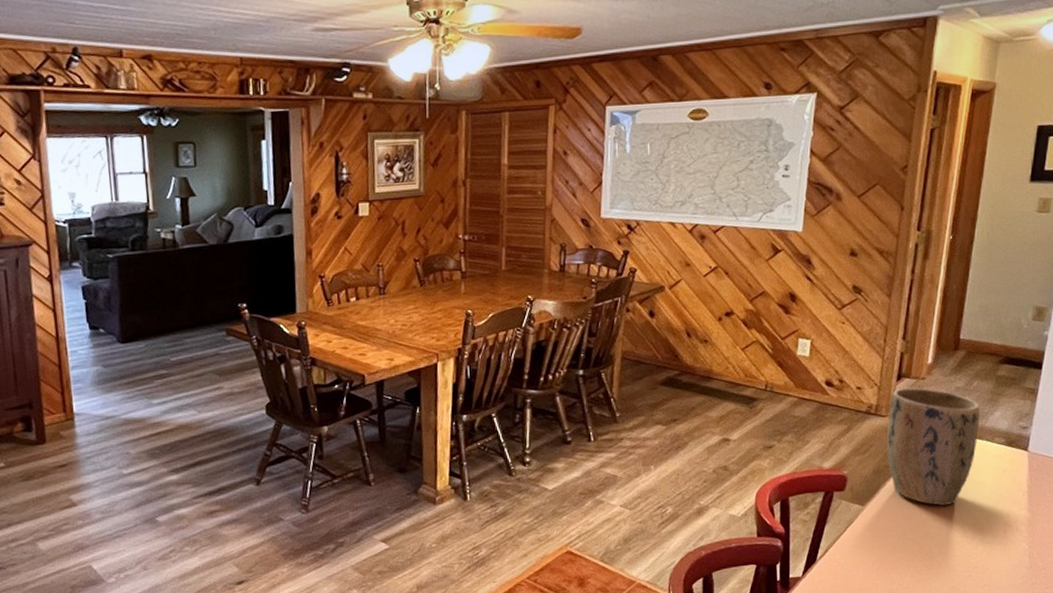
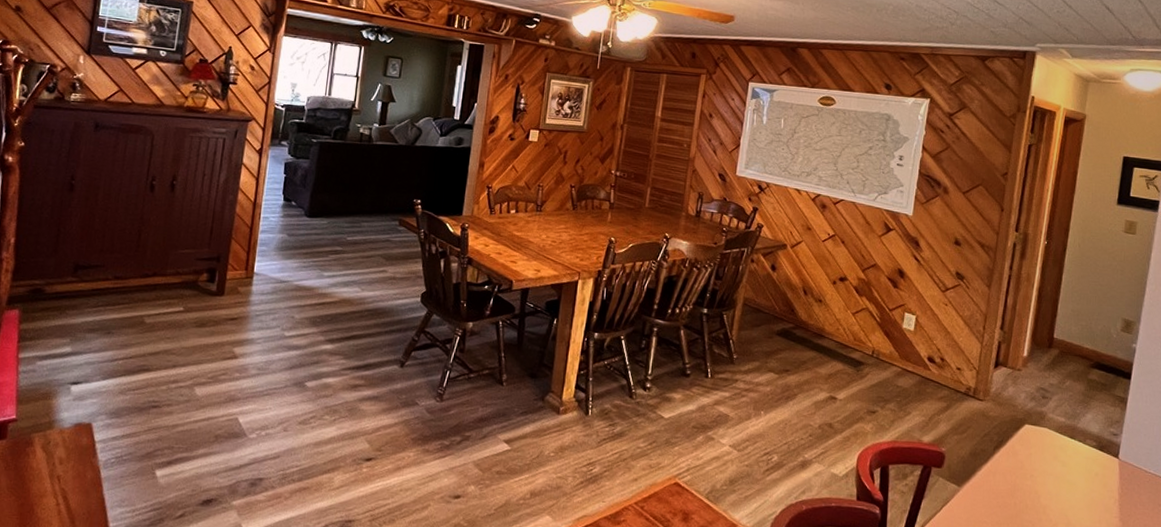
plant pot: present [887,387,981,506] -> none [983,376,1073,500]

